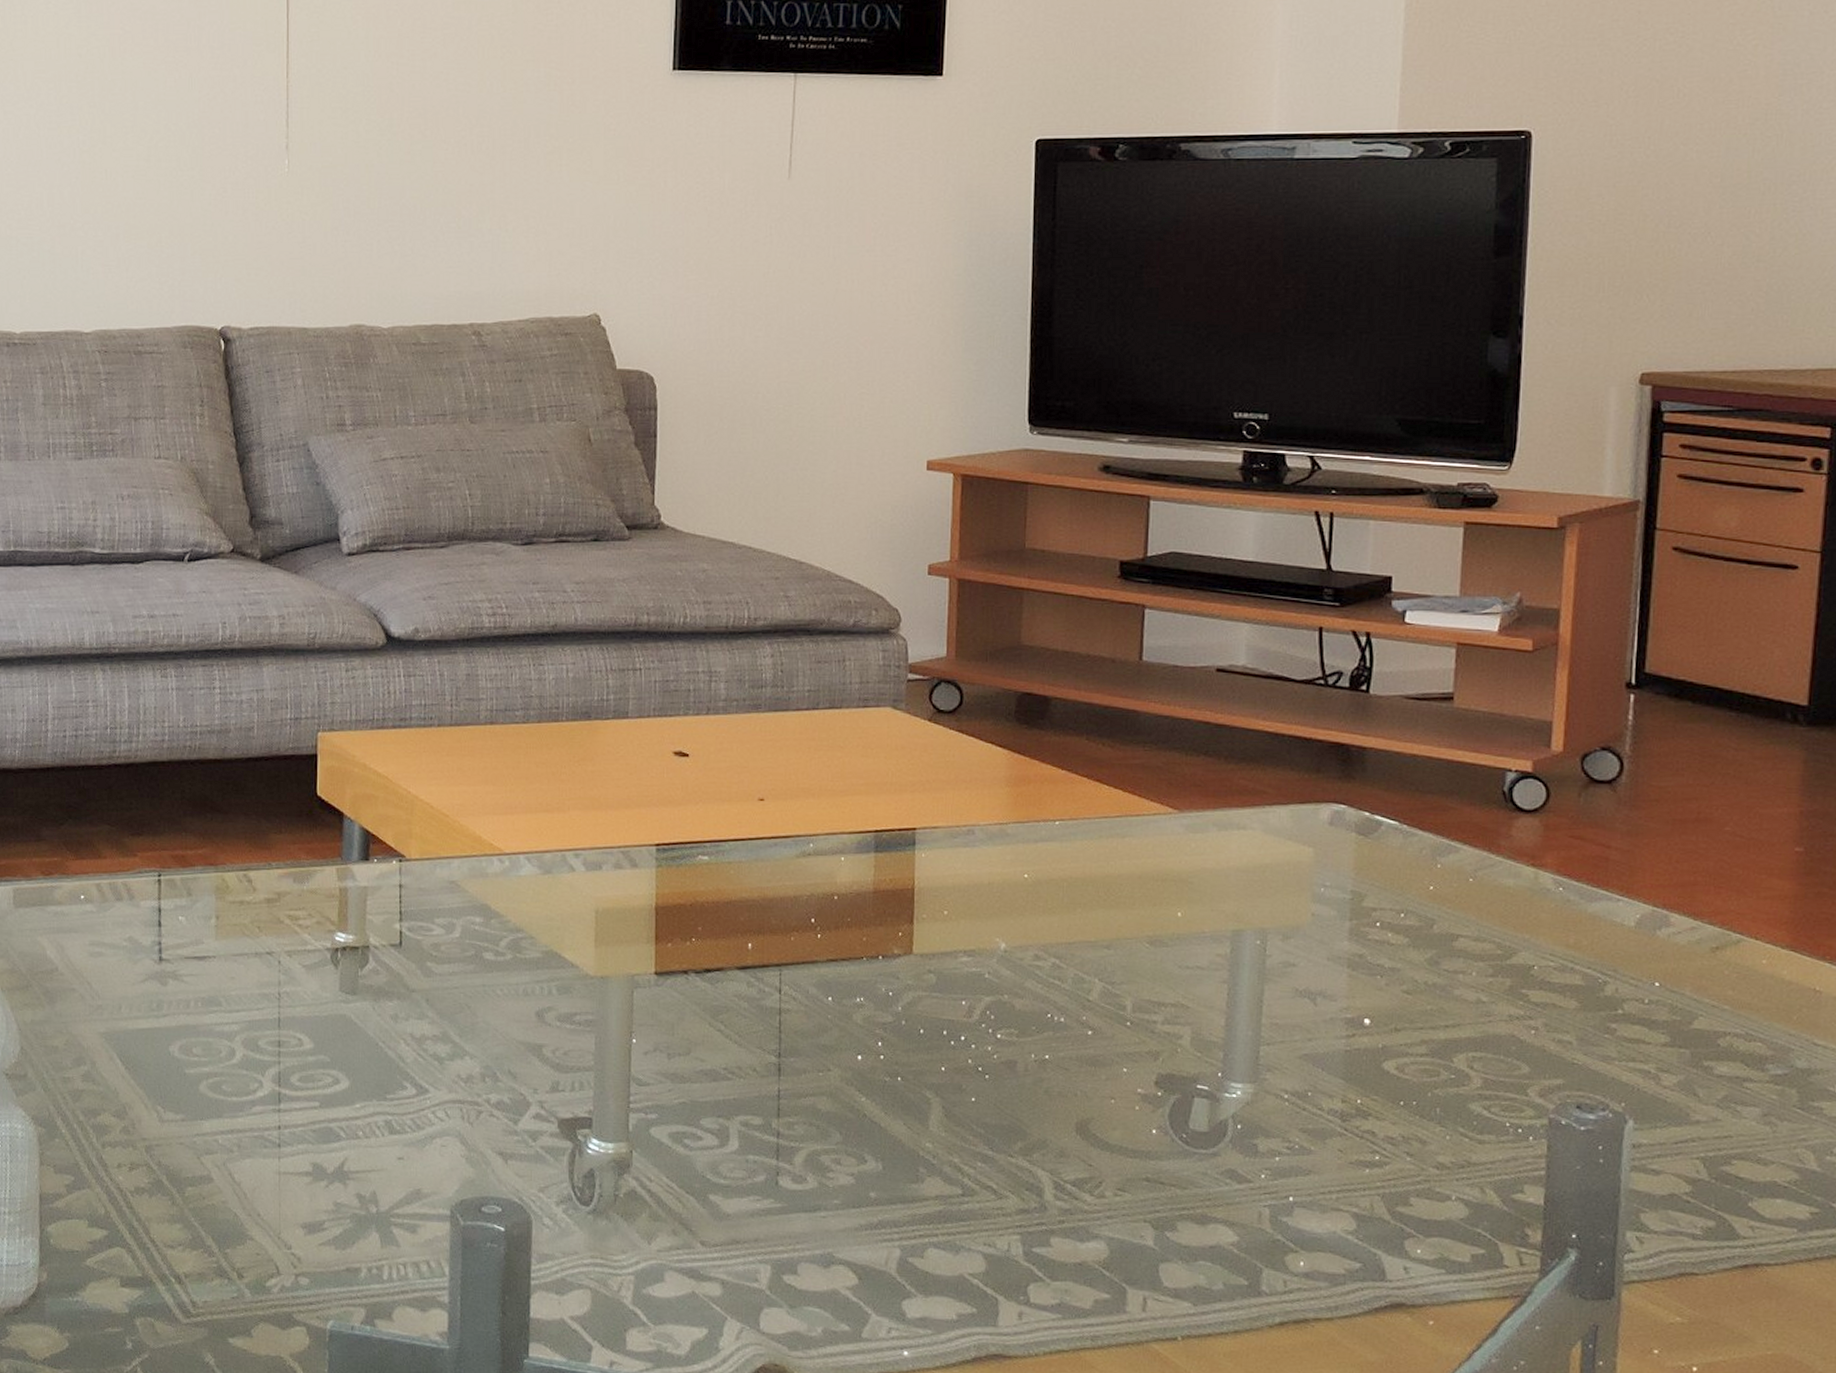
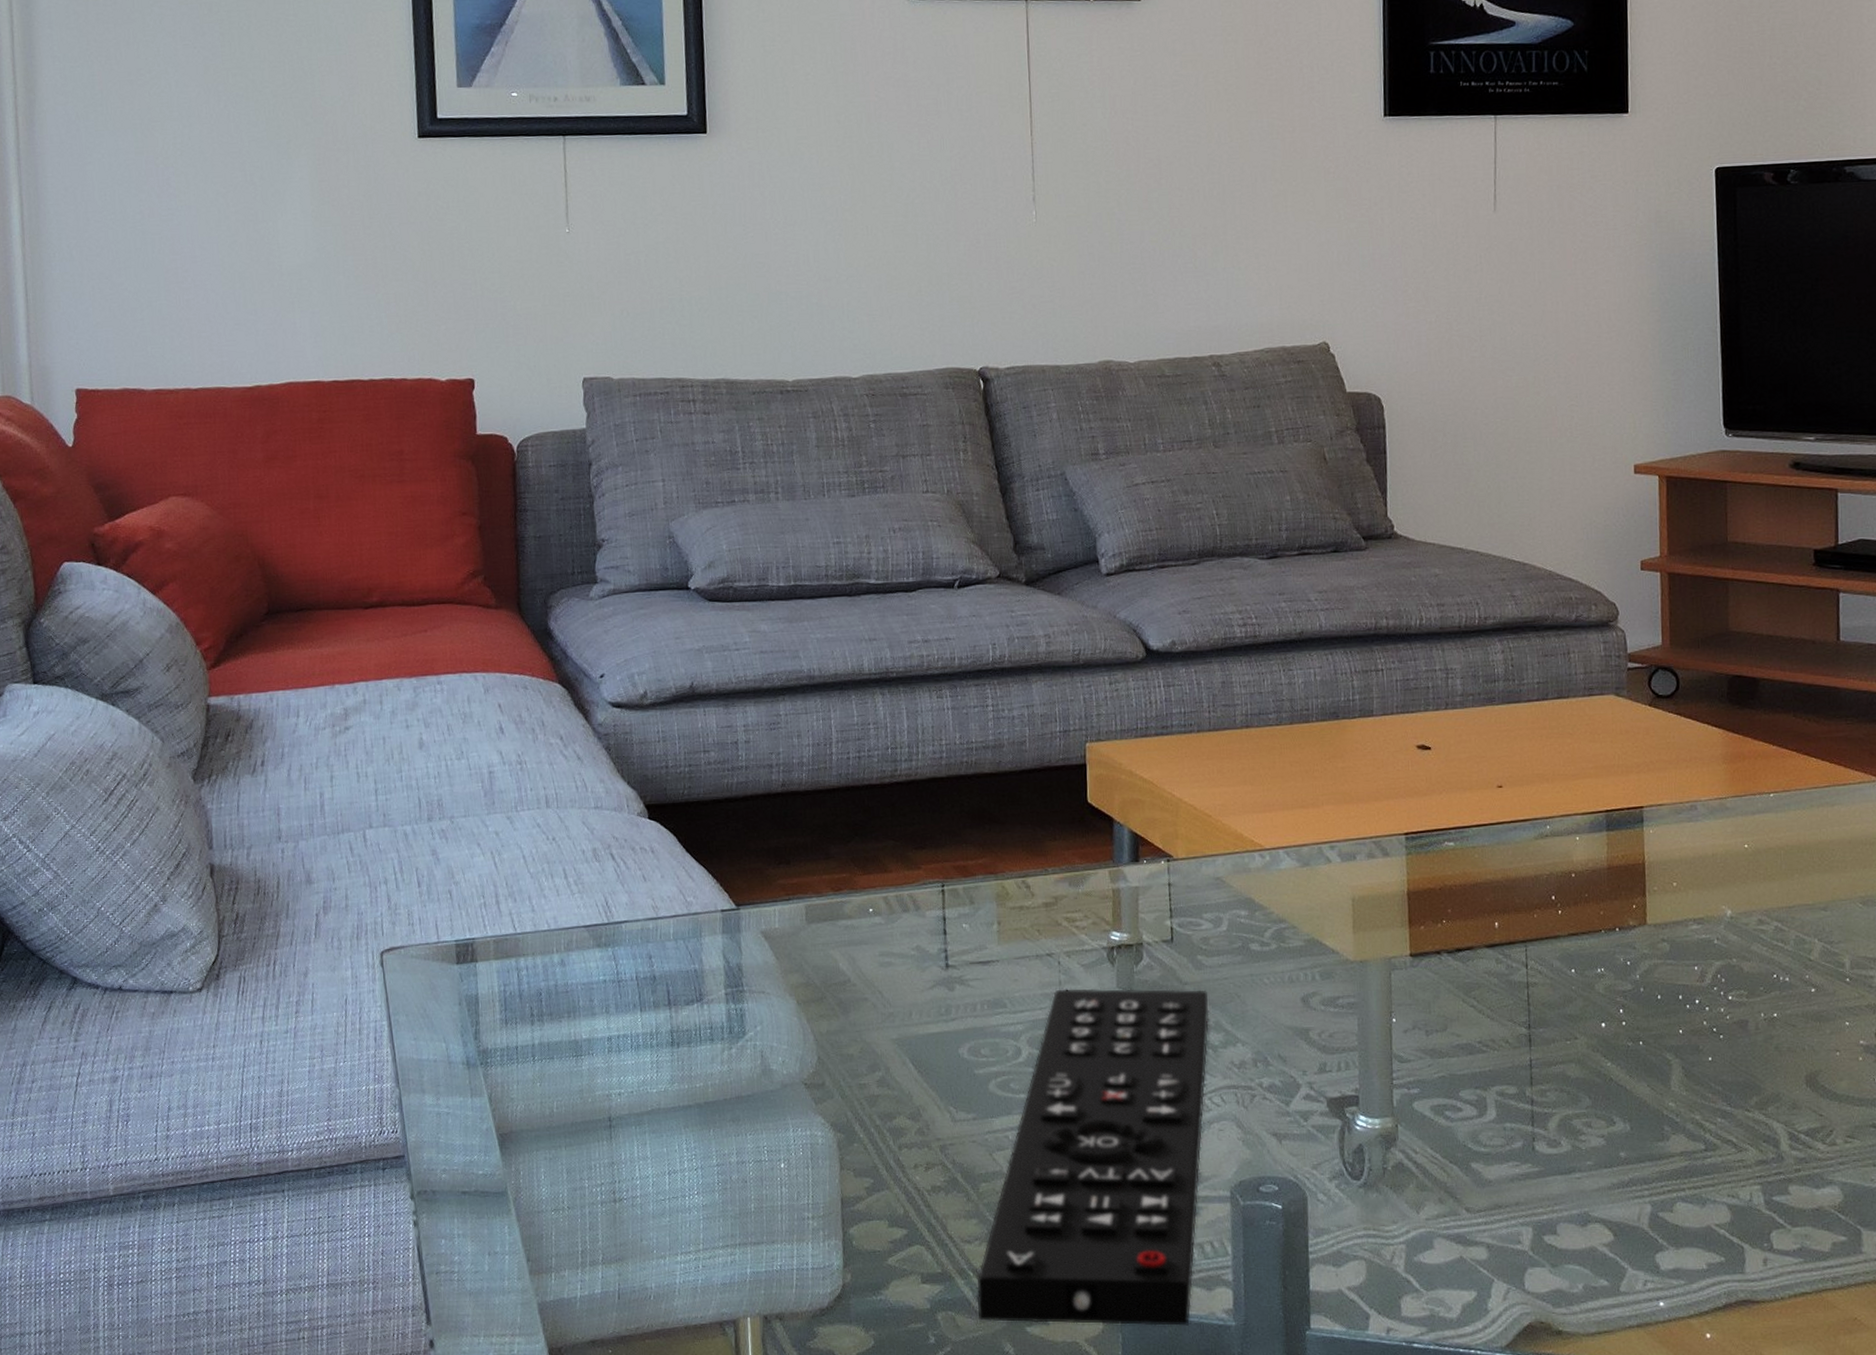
remote control: none [178,990,437,1346] -> present [976,988,1210,1326]

